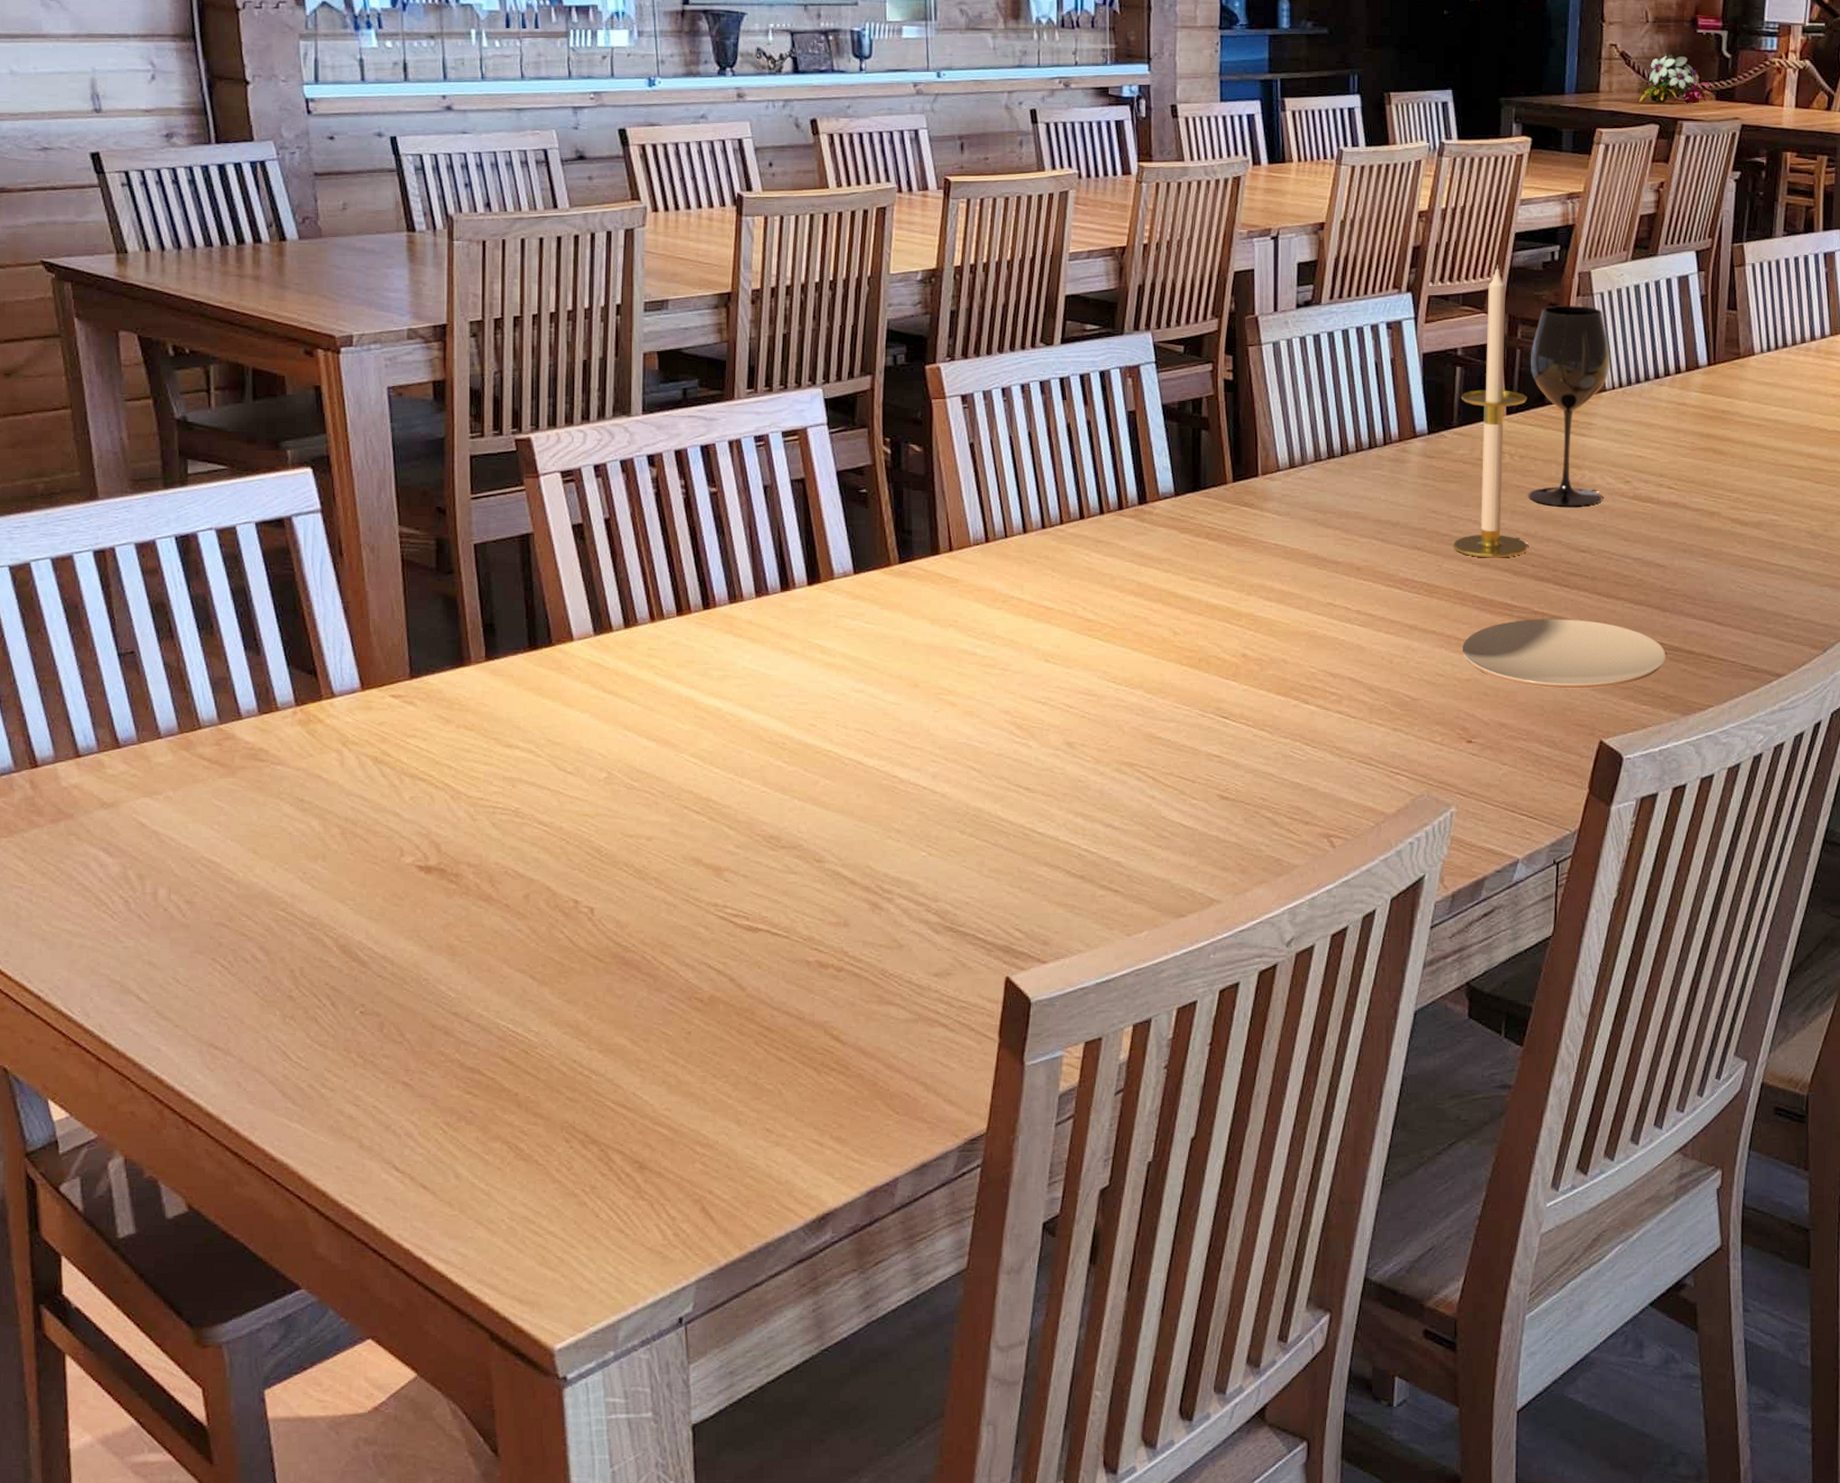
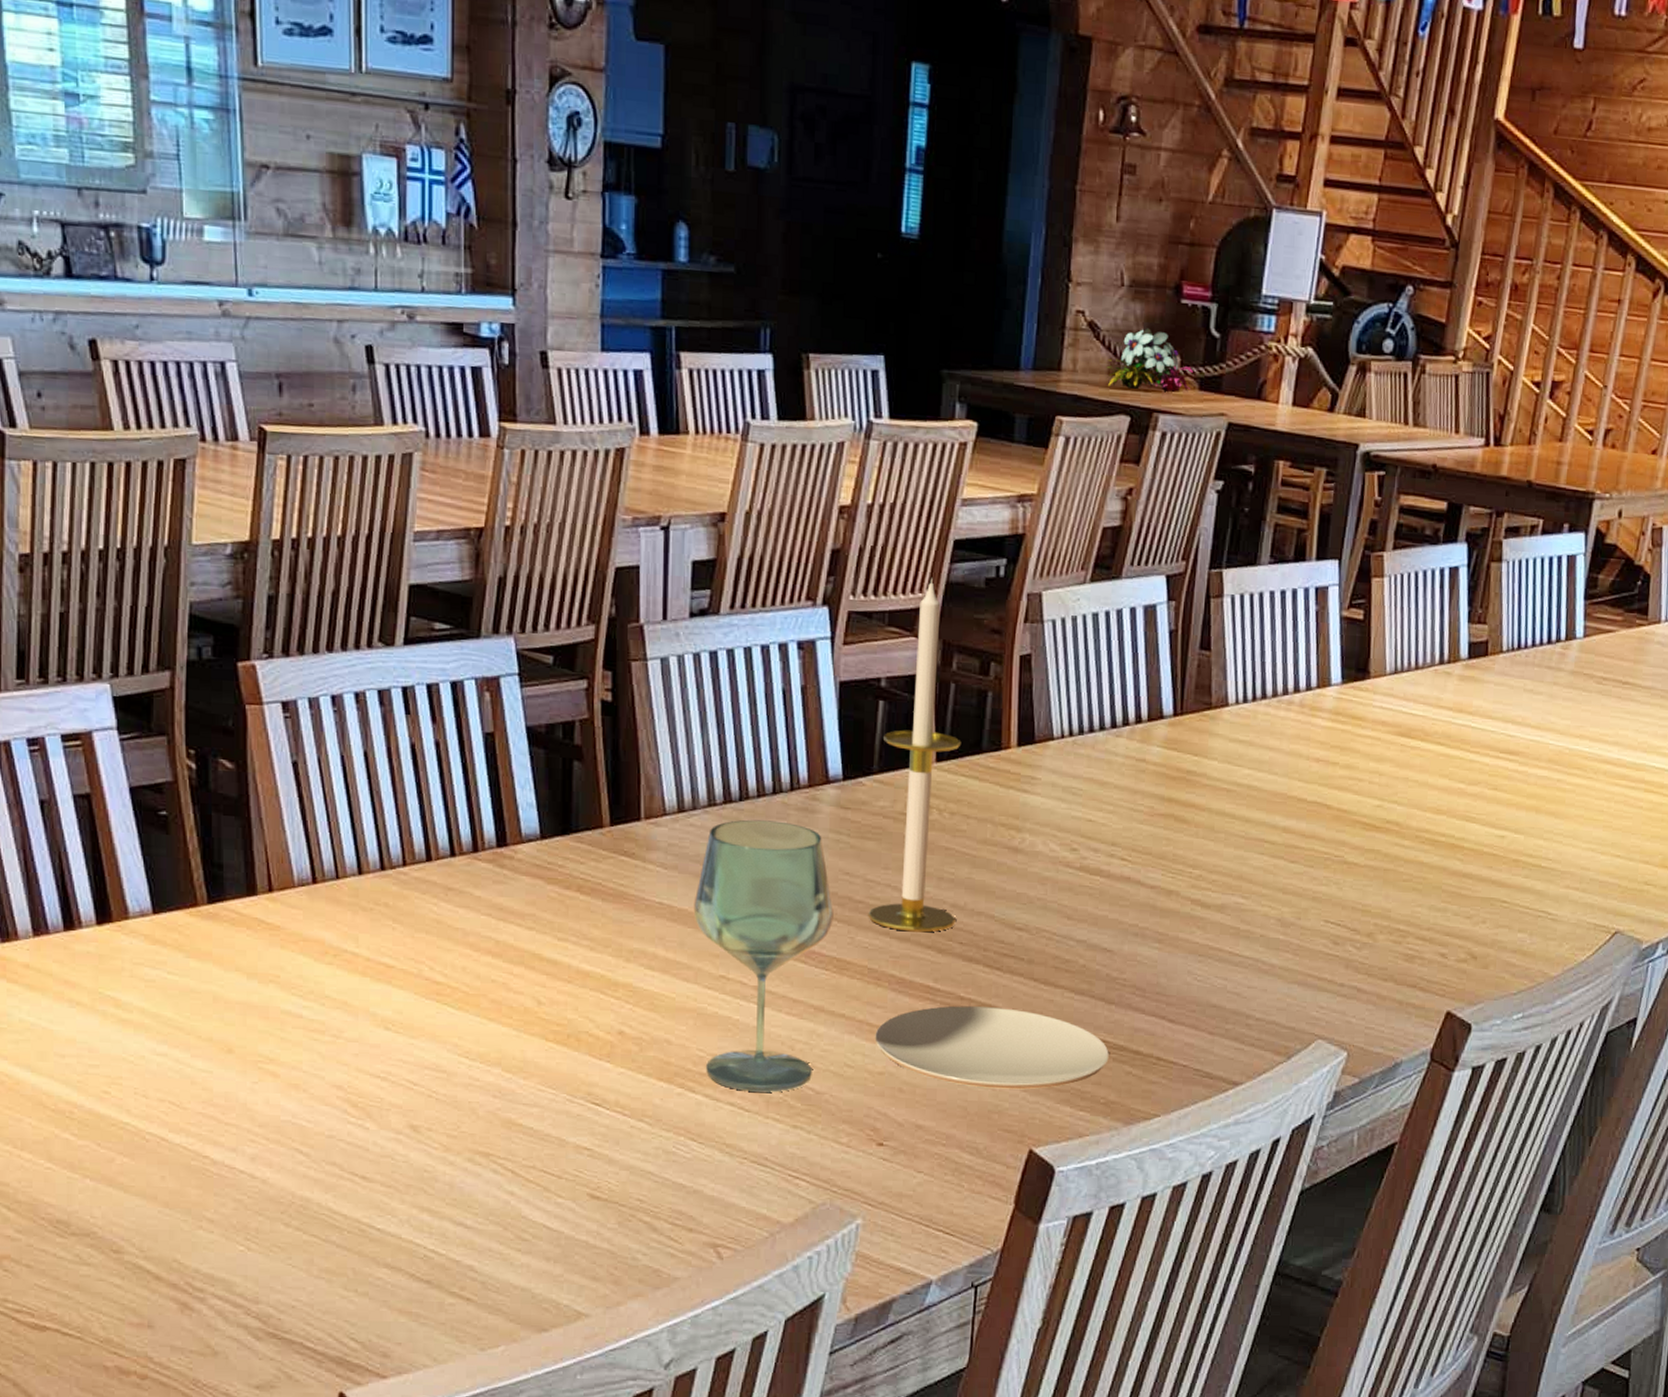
wine glass: none [1304,471,1423,701] -> present [693,819,834,1093]
wineglass: present [1527,305,1610,507] -> none [956,632,1061,876]

